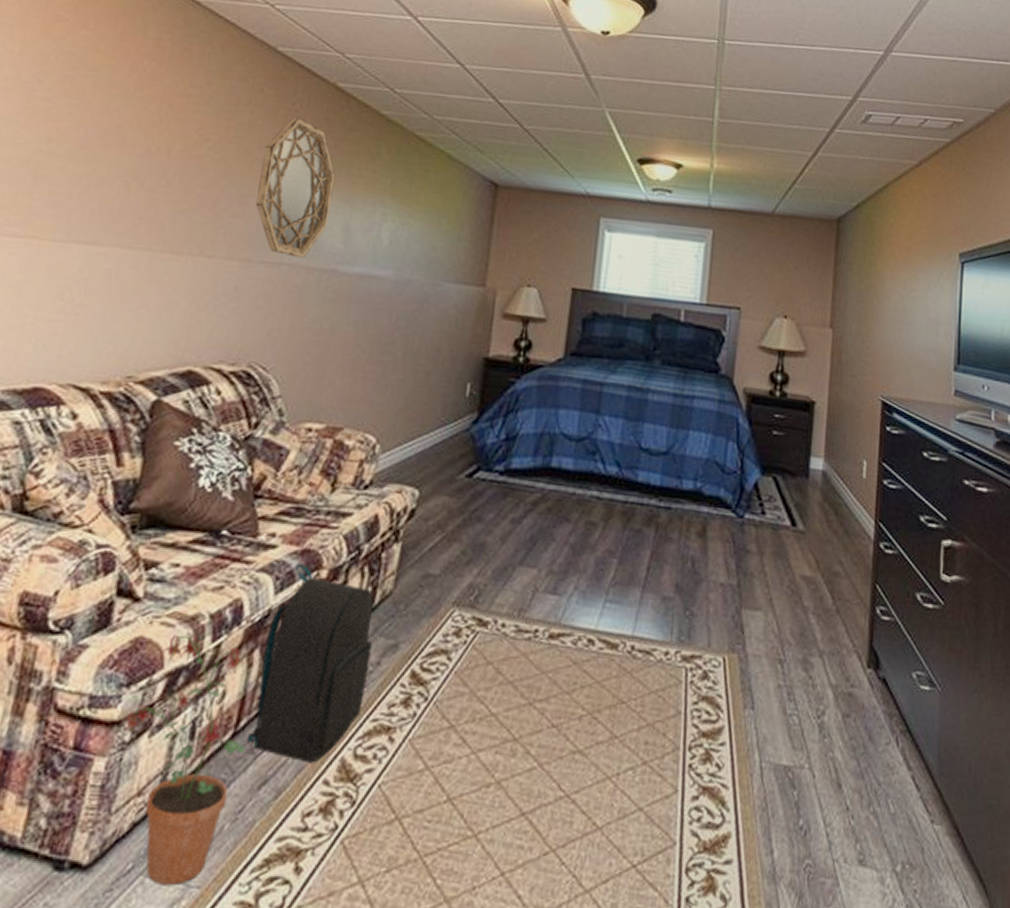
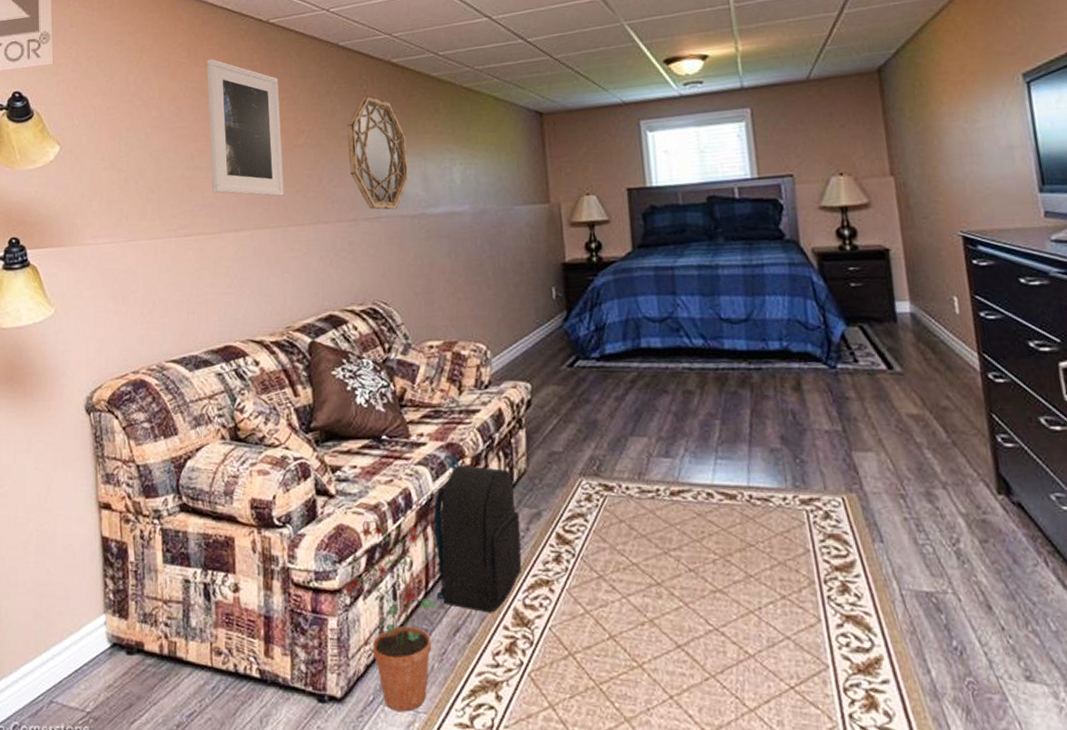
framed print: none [66,23,189,213] -> present [207,59,284,197]

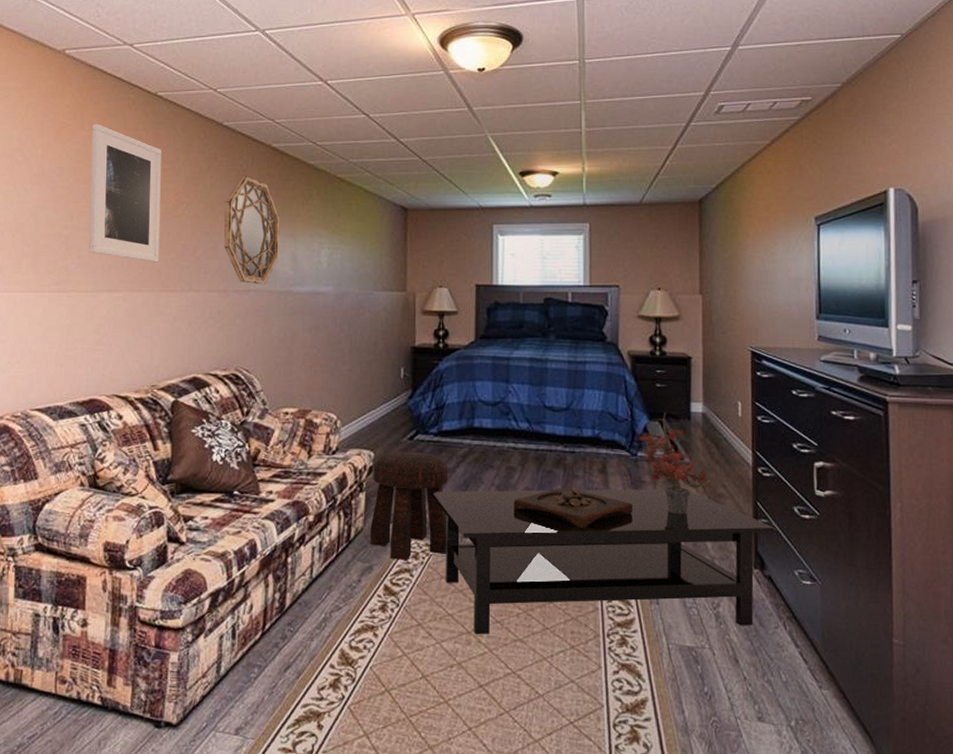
potted plant: present [344,518,437,711] -> none [186,565,272,737]
backpack: present [434,455,522,613] -> none [272,512,353,653]
stool: none [531,379,624,504] -> present [370,451,448,560]
coffee table: none [599,405,1019,587] -> present [431,489,775,635]
wooden tray: none [695,409,839,457] -> present [514,487,633,528]
potted plant: none [836,316,945,434] -> present [638,412,722,514]

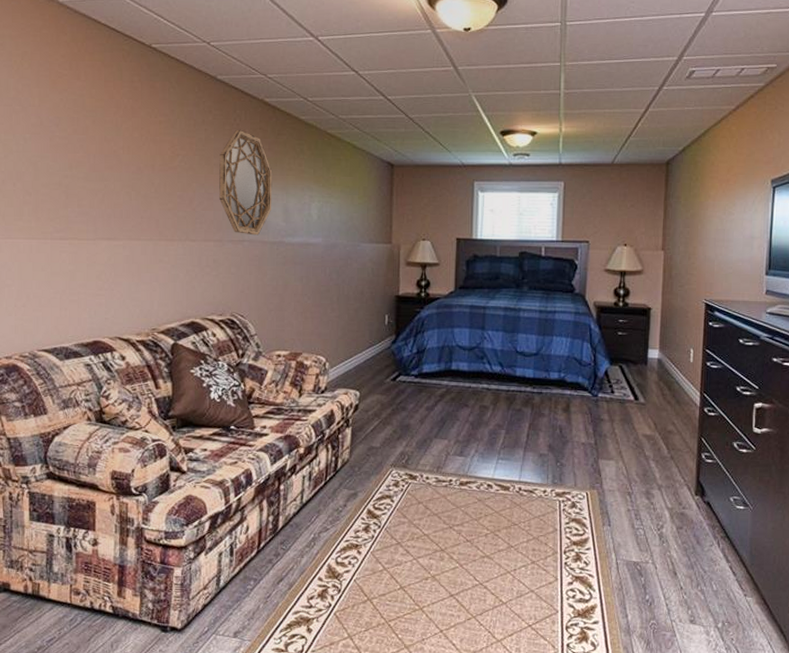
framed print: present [89,124,161,262] -> none [88,74,157,212]
stool: present [370,451,448,560] -> none [355,391,427,488]
coffee table: present [431,489,775,635] -> none [411,426,716,552]
wooden tray: present [514,487,633,528] -> none [485,424,592,460]
potted plant: present [638,412,722,514] -> none [600,358,672,448]

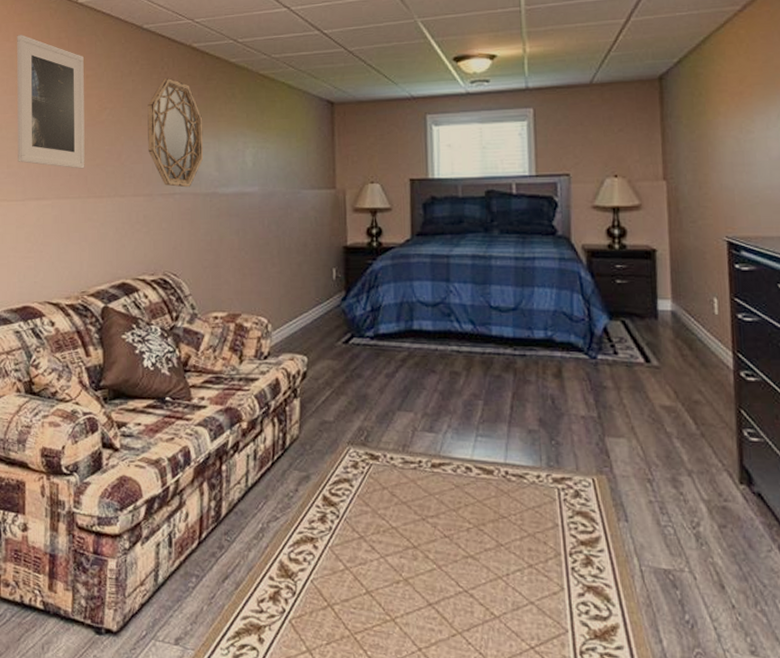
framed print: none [88,74,157,212] -> present [17,35,85,169]

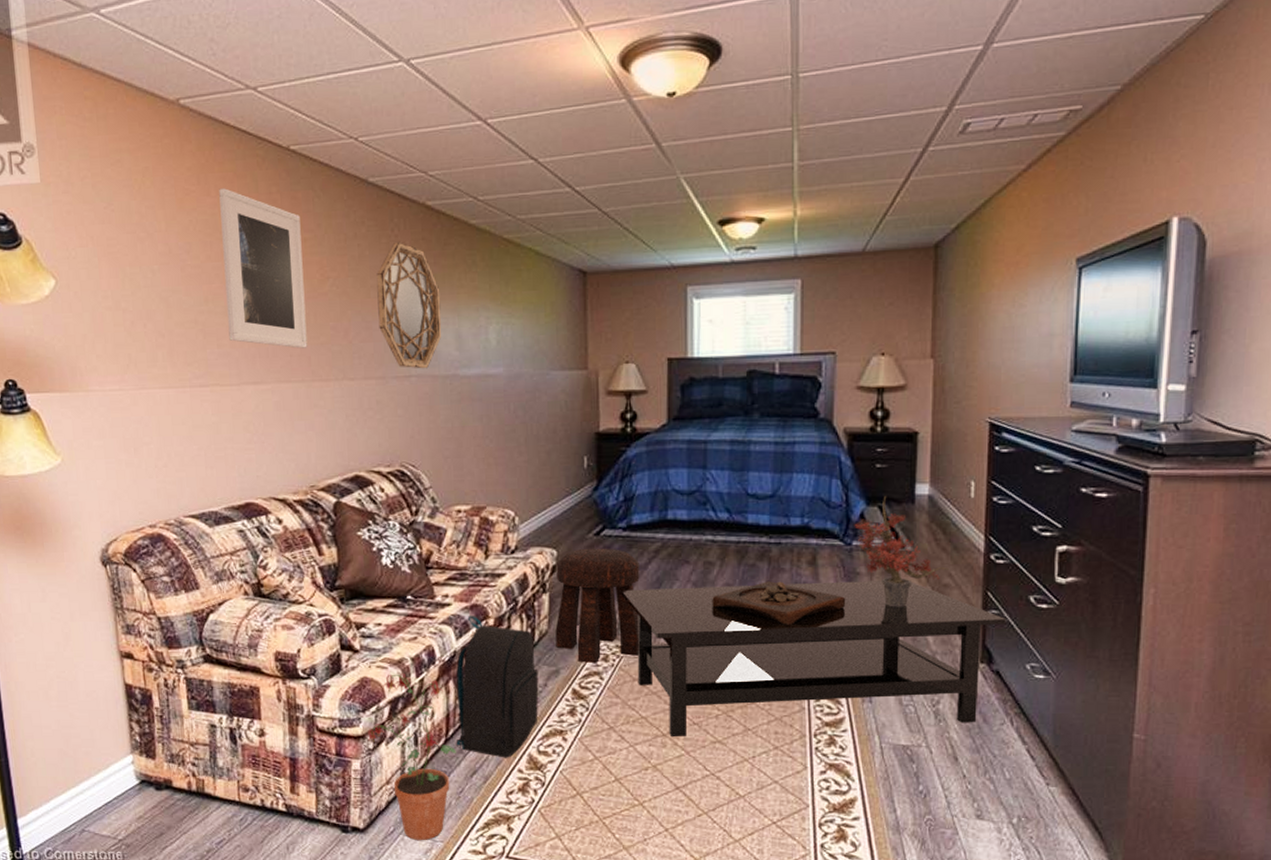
potted plant: none [123,472,209,647] -> present [367,672,456,840]
backpack: none [208,418,290,564] -> present [456,615,539,758]
stool: none [306,355,389,469] -> present [555,548,640,663]
coffee table: none [369,395,764,550] -> present [621,581,1007,738]
wooden tray: none [459,393,595,438] -> present [712,581,846,625]
potted plant: none [598,311,698,423] -> present [854,496,949,607]

